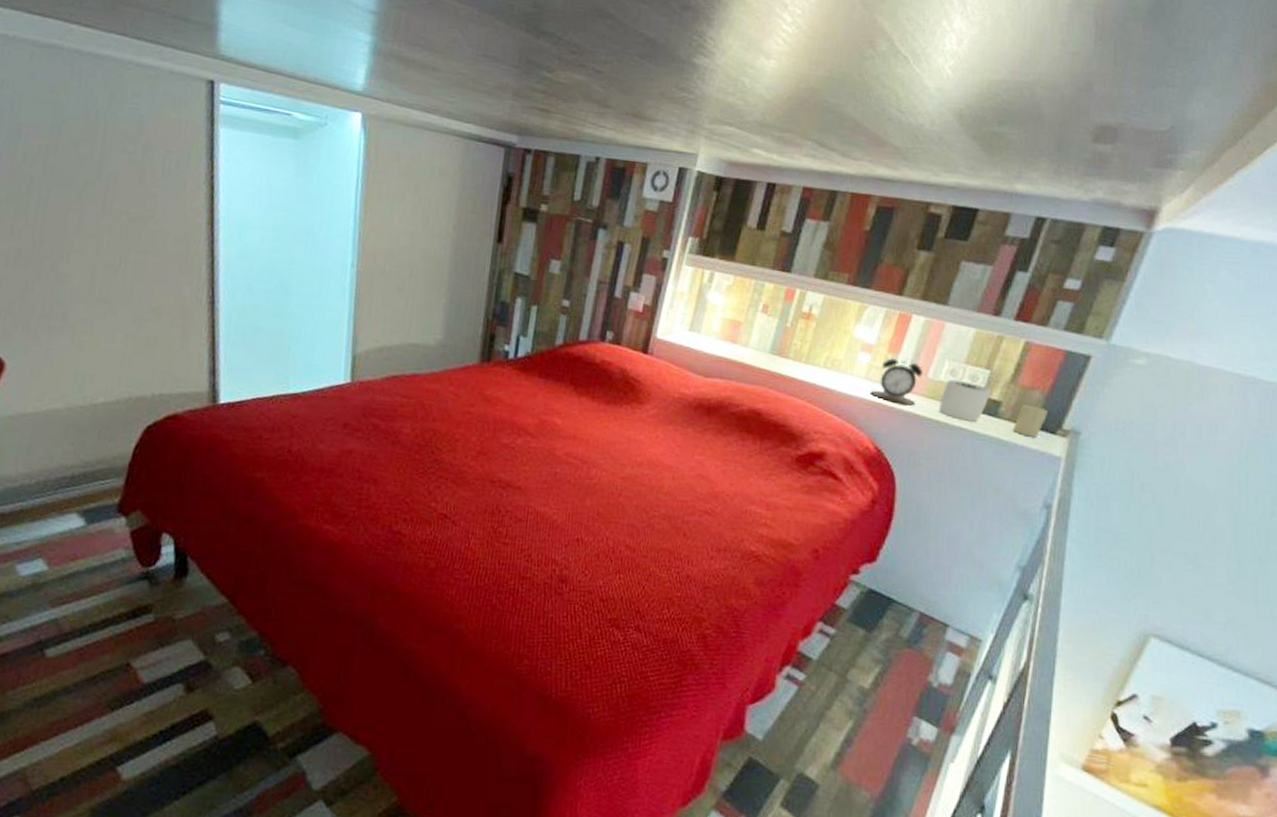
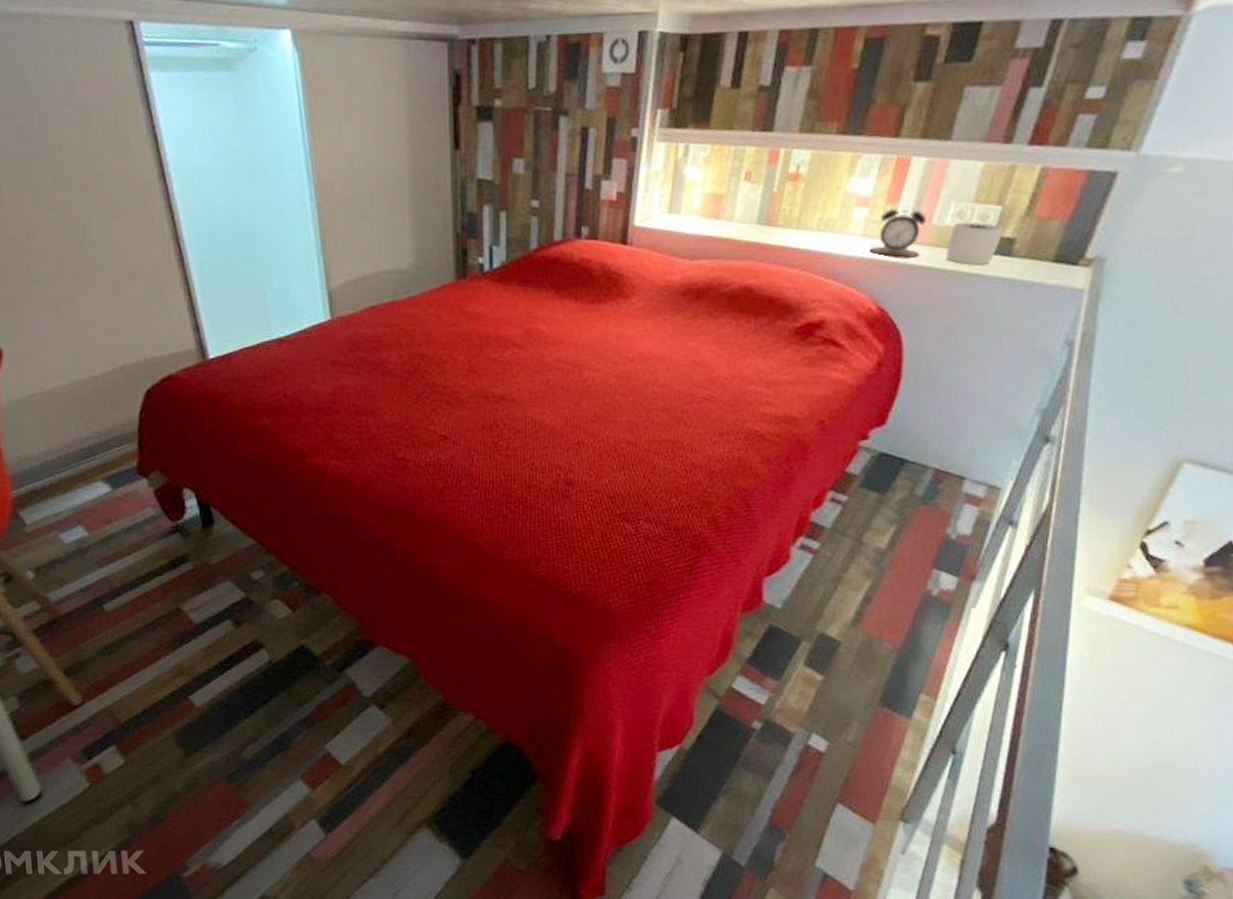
candle: present [1013,404,1049,437] -> none [1030,237,1069,272]

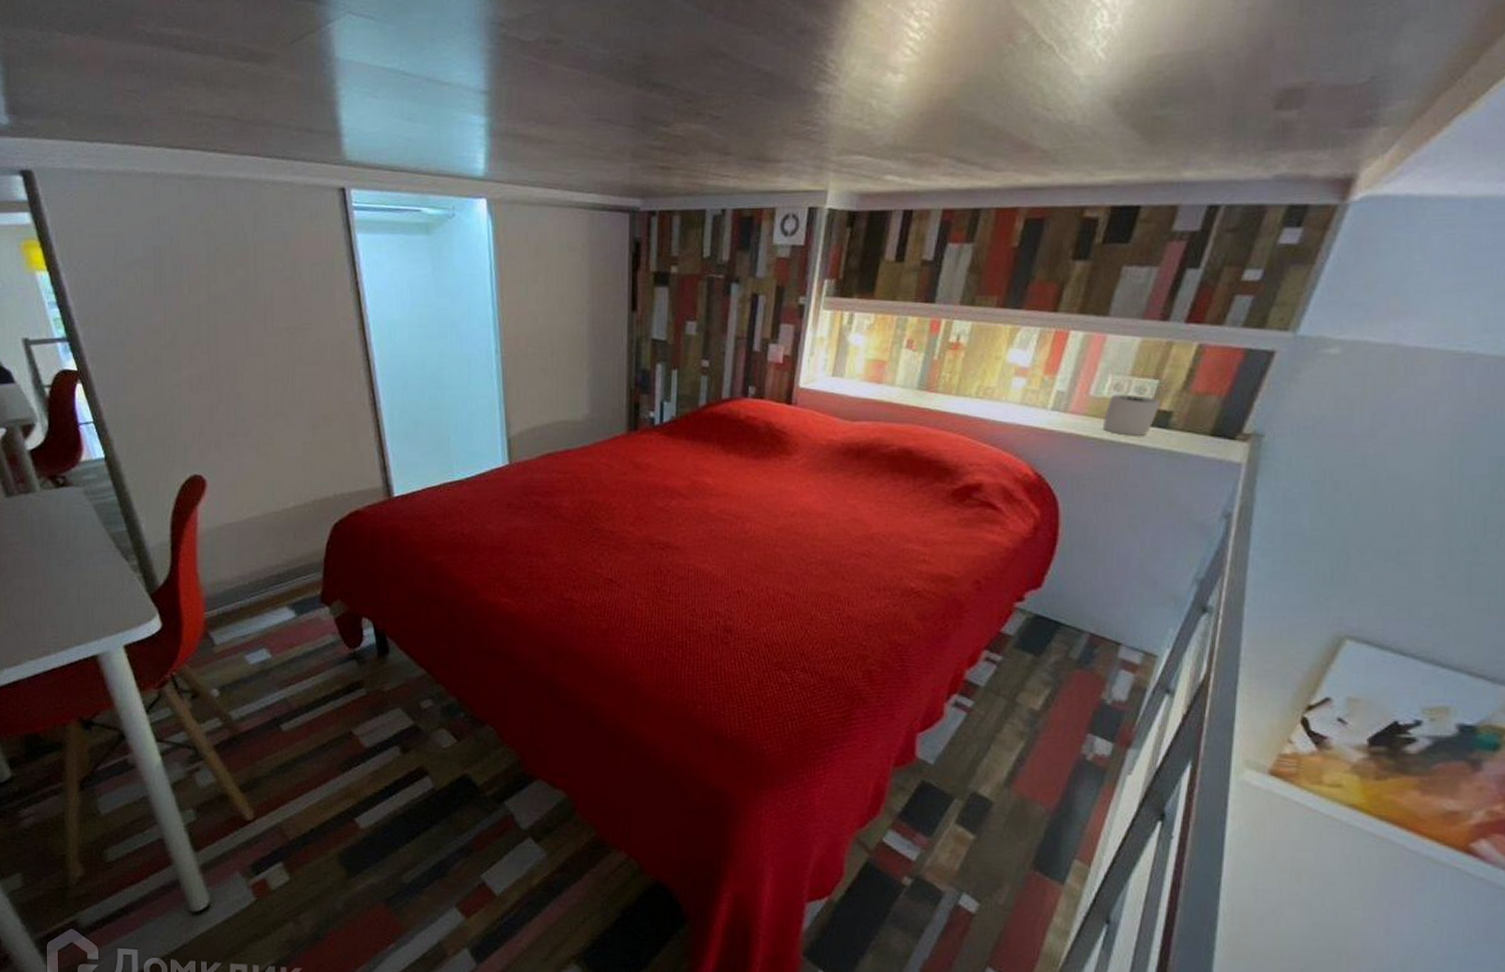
alarm clock: present [869,204,926,258] -> none [1027,375,1084,427]

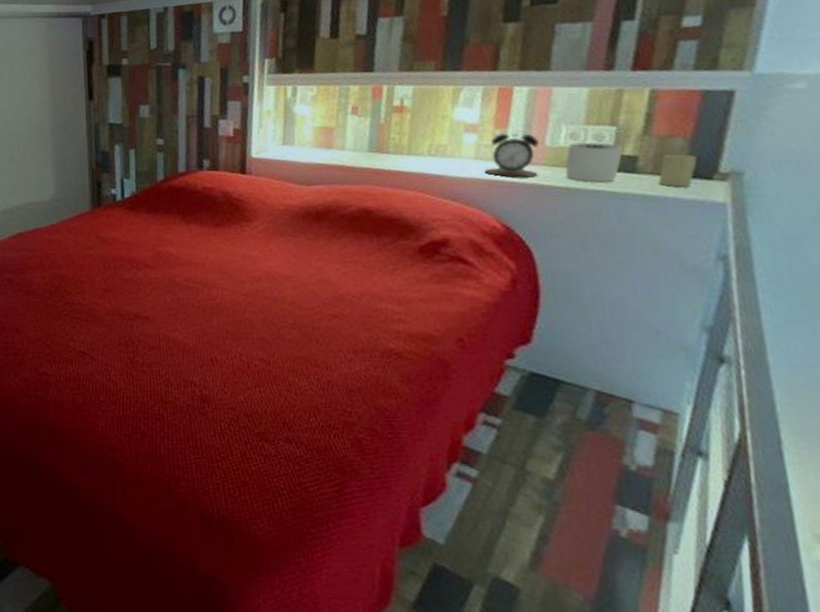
alarm clock: none [1027,375,1084,427] -> present [484,129,539,178]
candle: none [1187,411,1226,445] -> present [658,153,698,187]

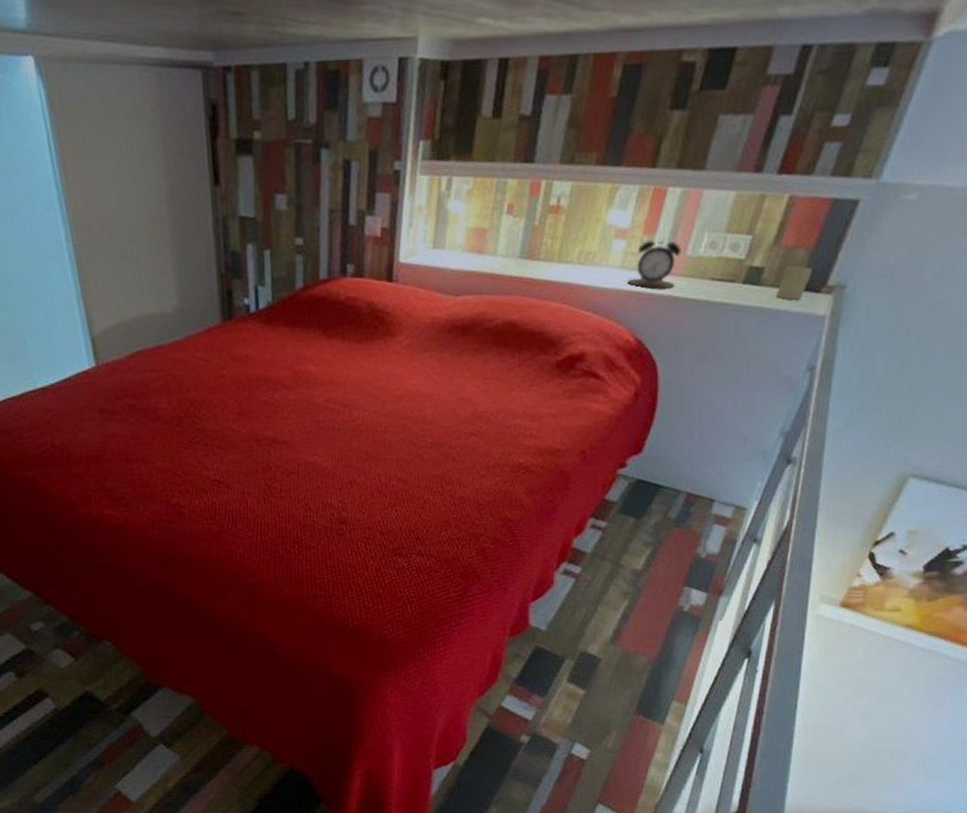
planter: present [565,142,623,183] -> none [699,251,753,296]

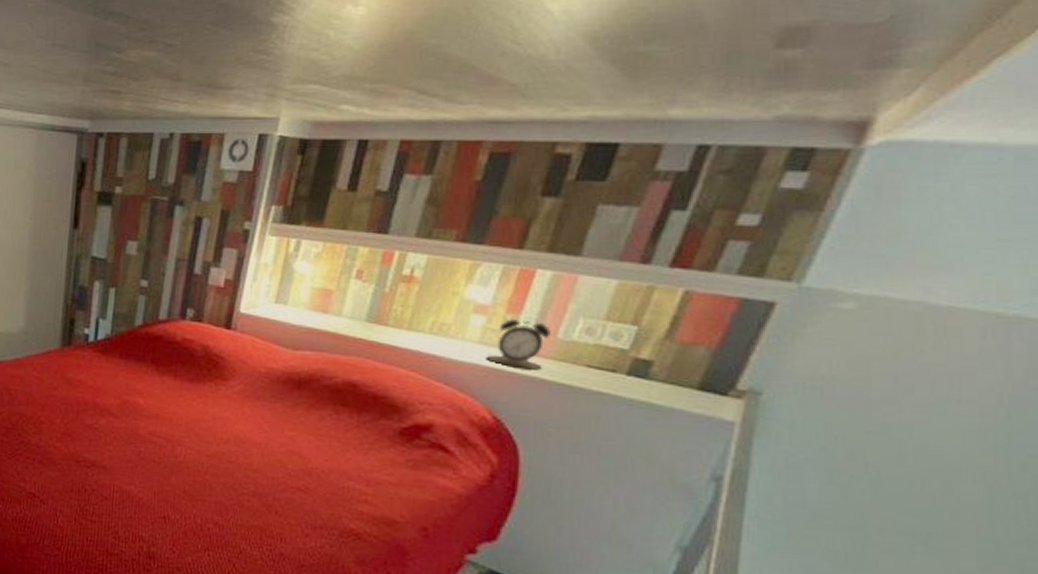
candle: present [776,265,813,300] -> none [669,363,717,400]

